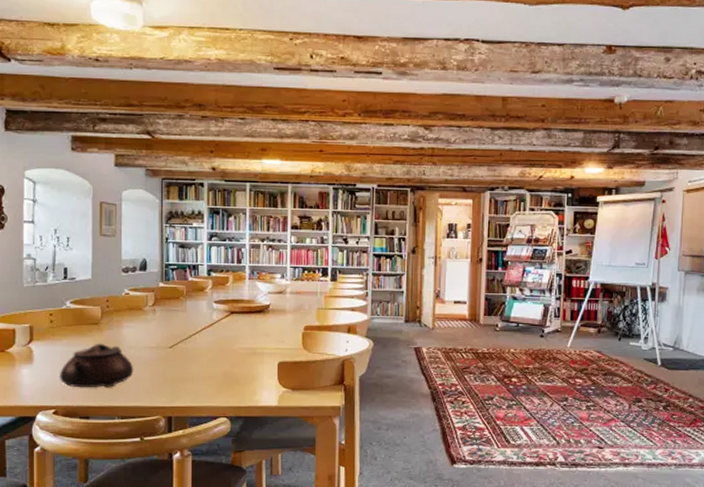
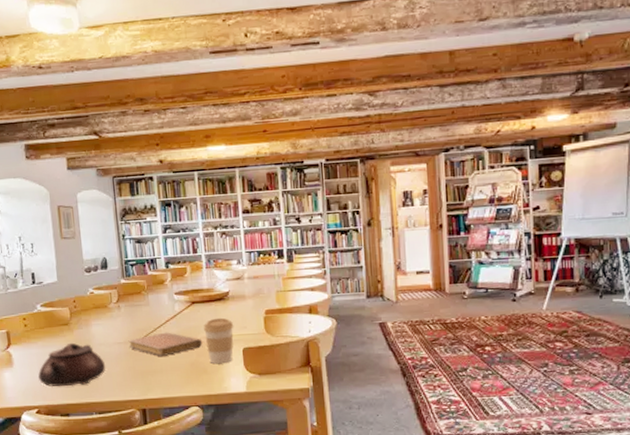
notebook: none [160,340,238,365] -> present [128,332,203,357]
coffee cup: none [239,330,272,377] -> present [203,317,234,364]

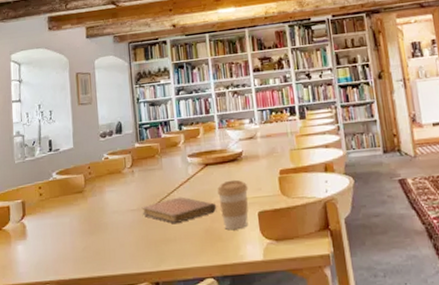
teapot: present [38,342,106,387] -> none [51,211,119,260]

